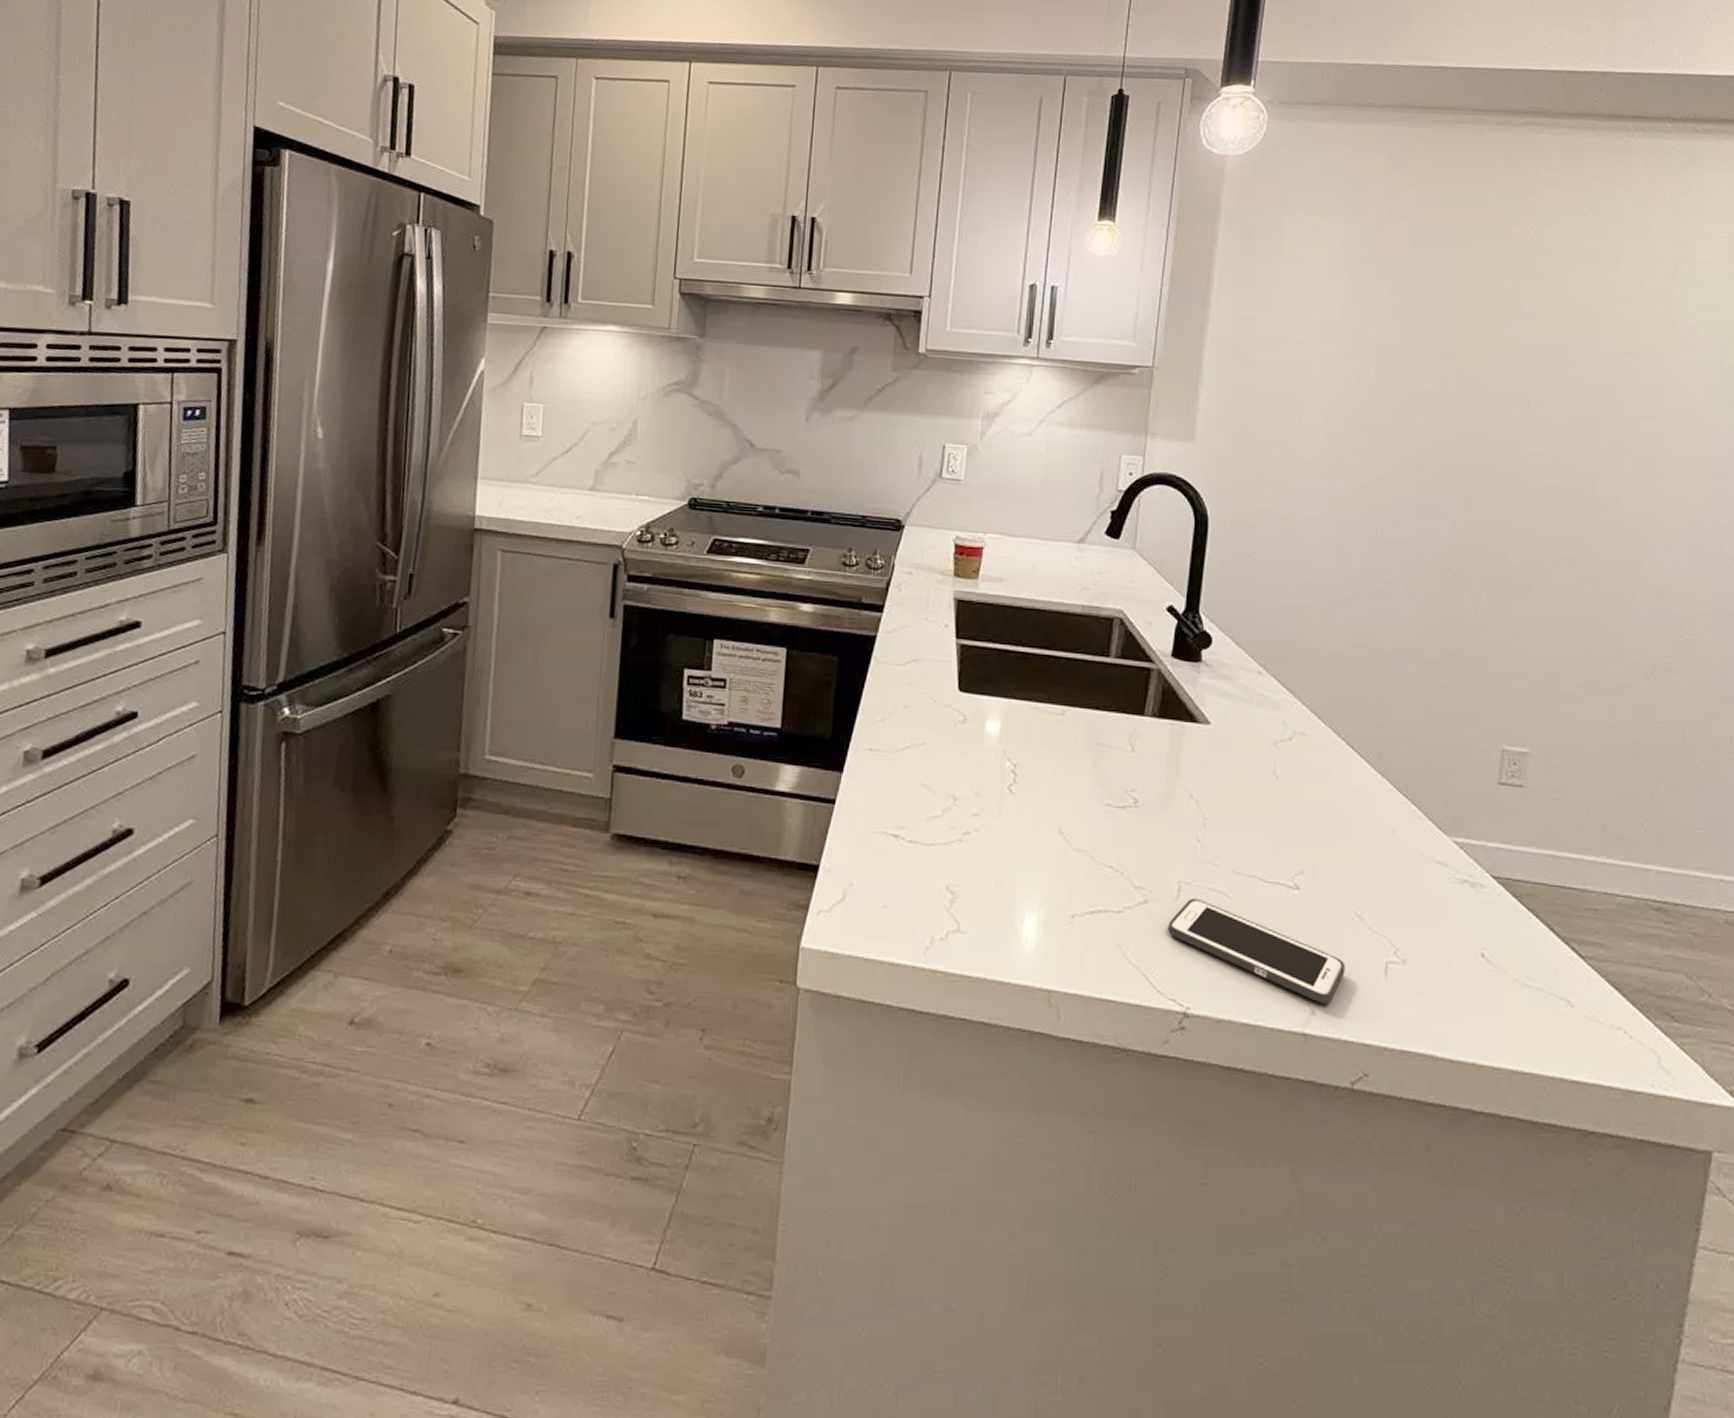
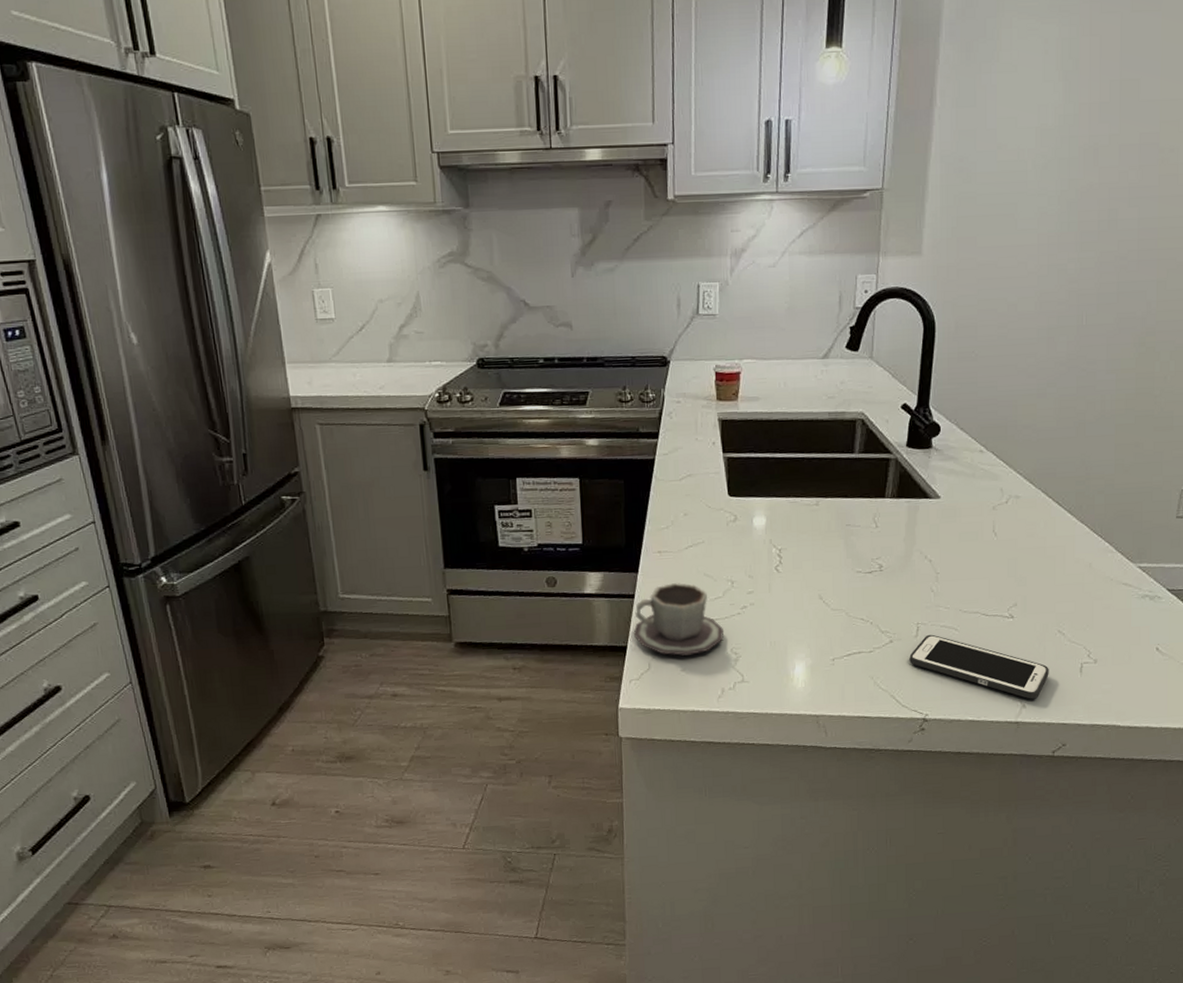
cup: none [828,790,941,887] -> present [633,583,725,656]

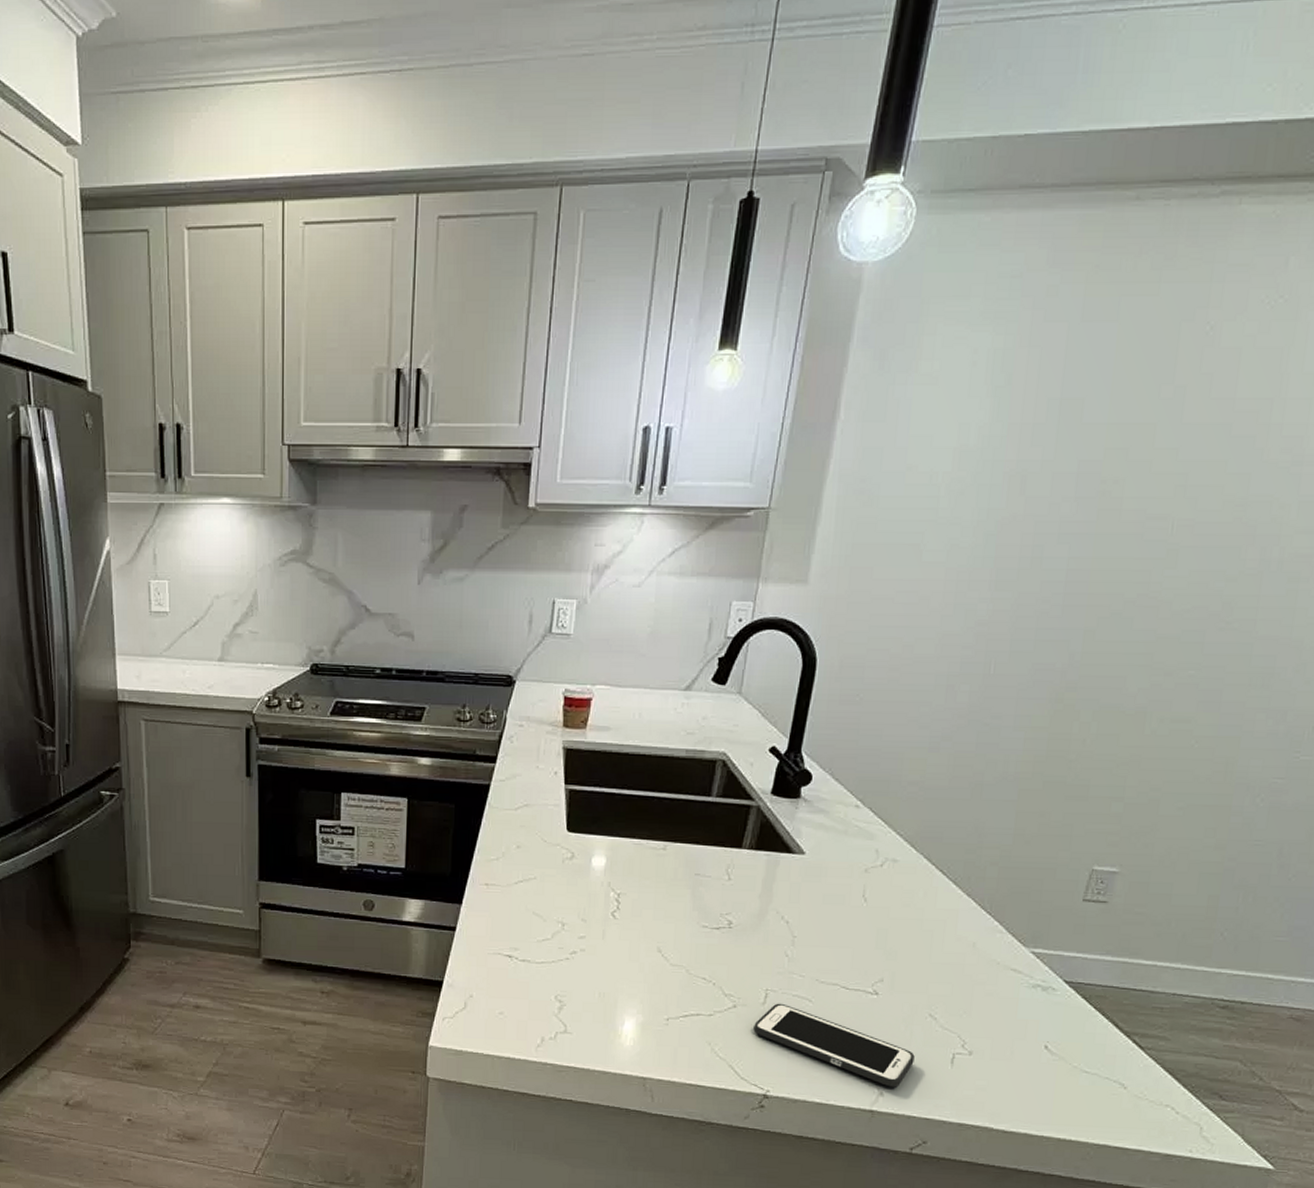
cup: present [633,583,725,656] -> none [451,919,550,998]

